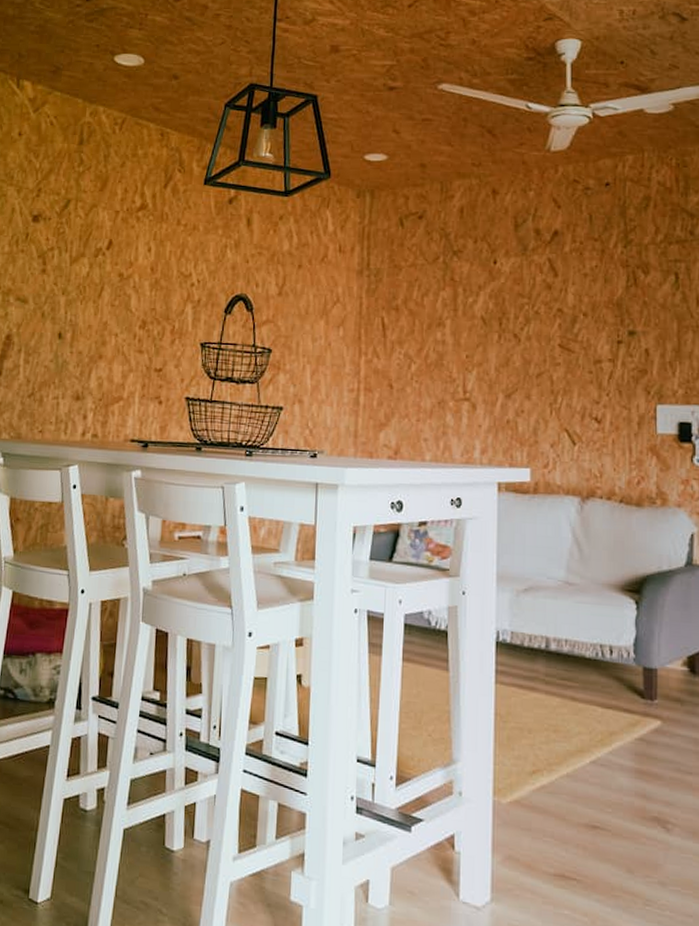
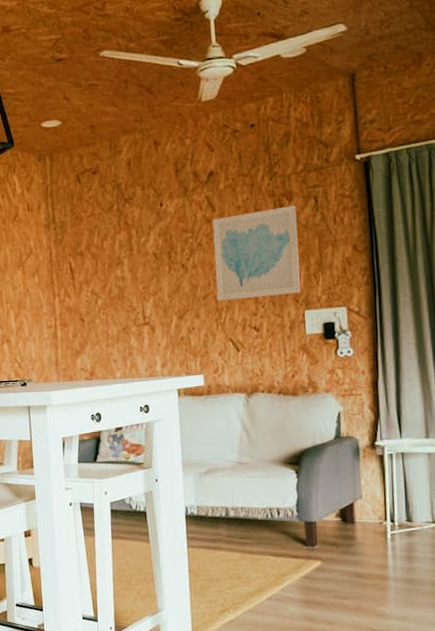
wall art: none [552,280,653,384] -> present [213,205,300,301]

